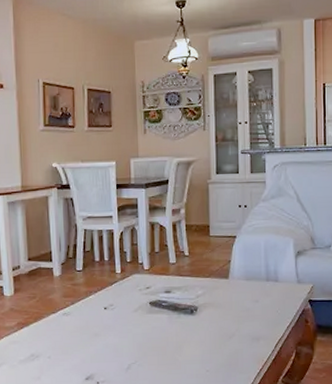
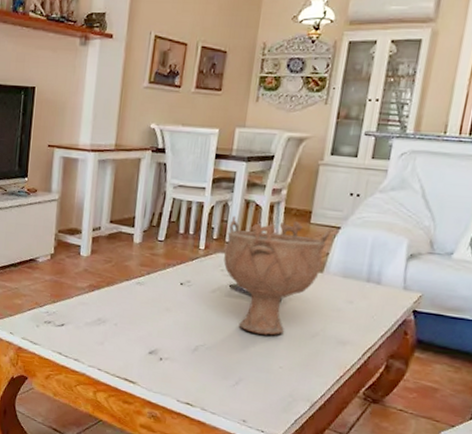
decorative bowl: none [139,236,229,344] -> present [223,215,333,336]

